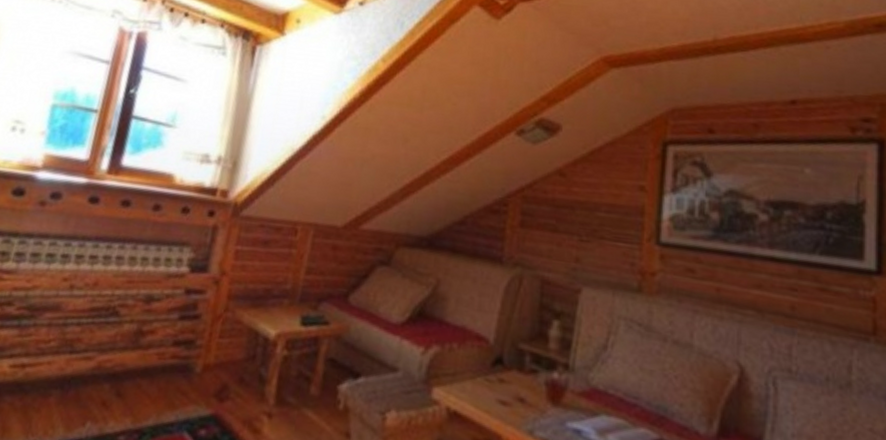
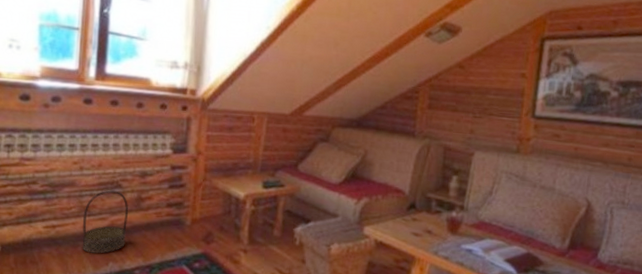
basket: none [55,318,124,409] -> present [82,189,128,255]

